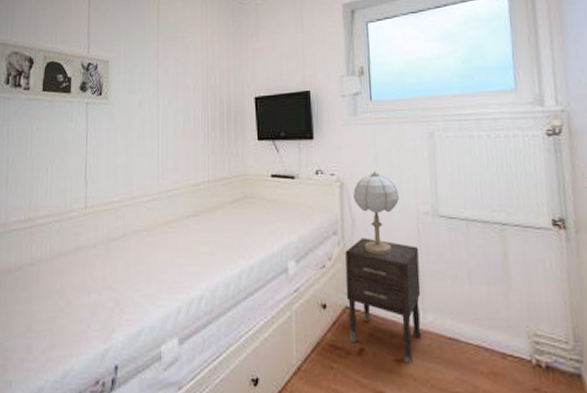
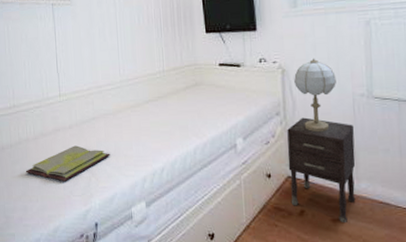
diary: none [34,268,140,312] -> present [25,145,110,181]

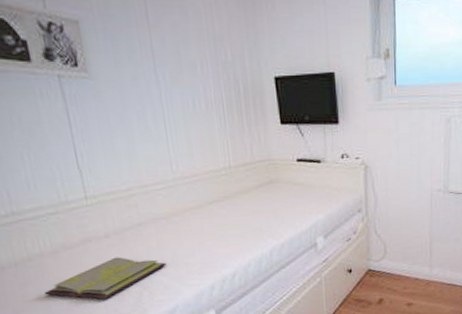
nightstand: present [287,117,356,222] -> none [368,213,431,305]
table lamp: present [294,58,336,133] -> none [377,154,417,227]

